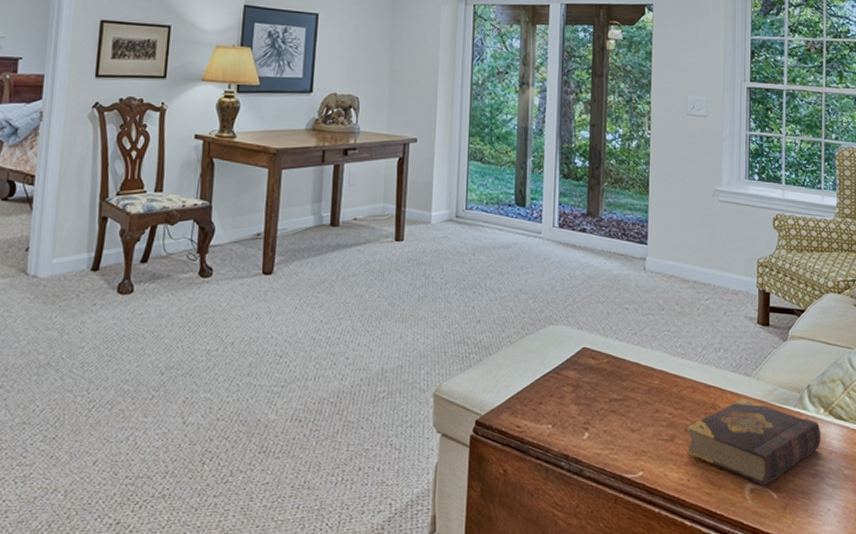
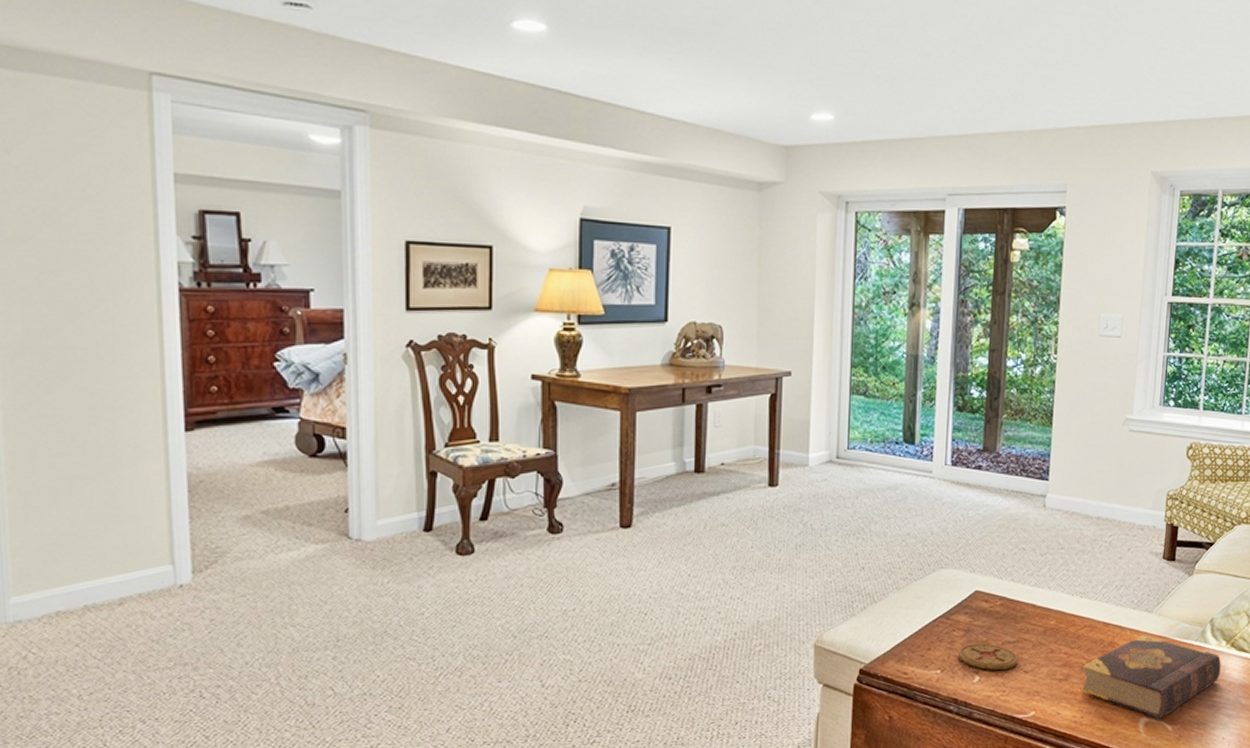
coaster: none [569,400,625,427] -> present [959,643,1019,670]

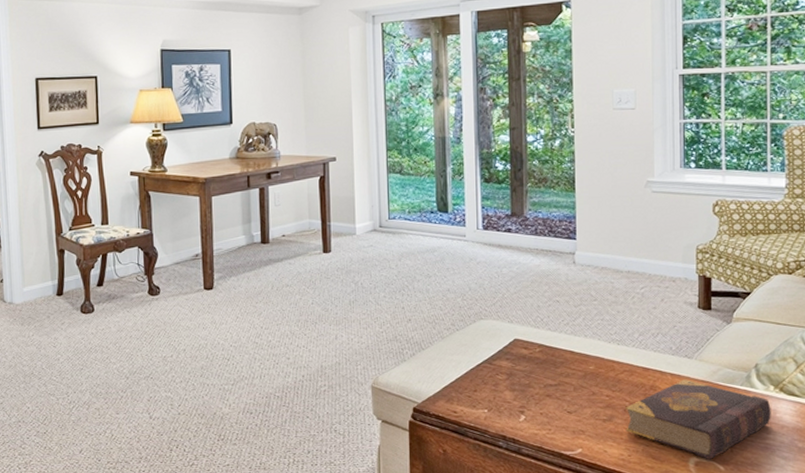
coaster: present [959,643,1019,670] -> none [503,386,561,410]

